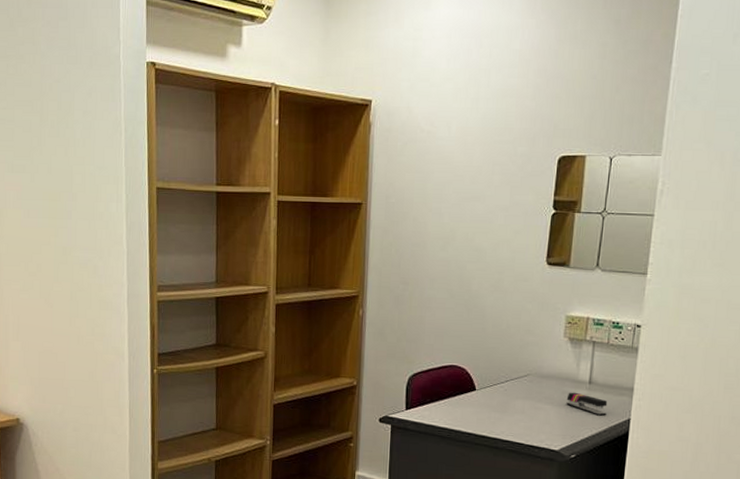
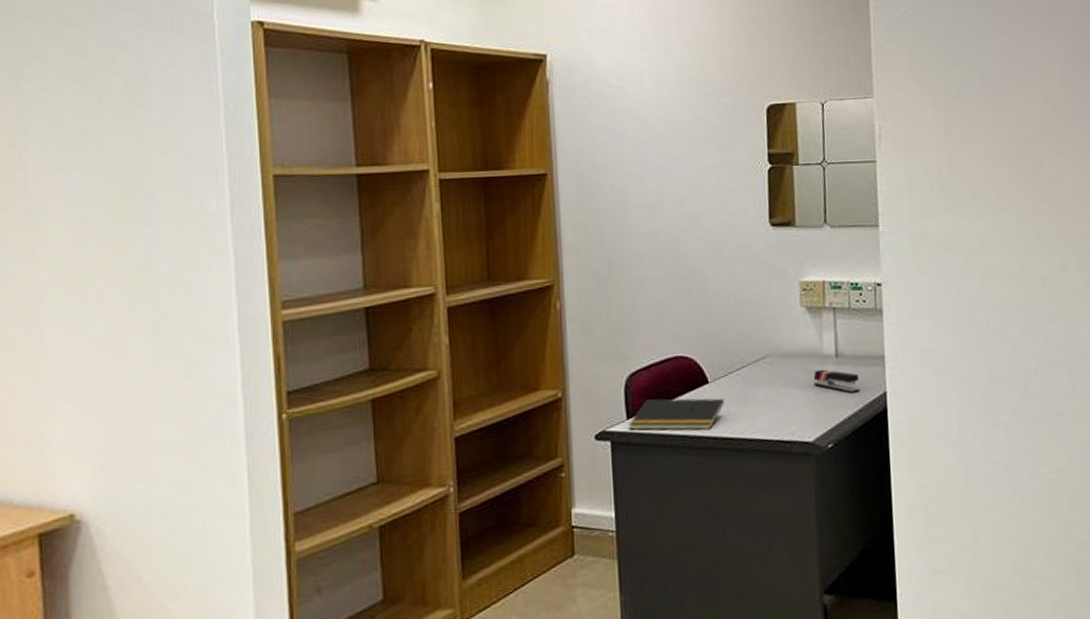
notepad: none [406,397,487,428] -> present [628,398,724,431]

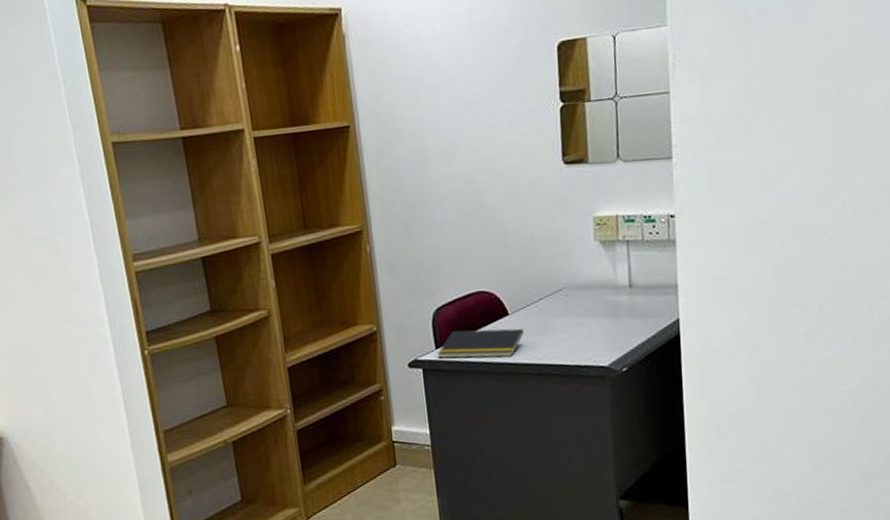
stapler: present [813,369,860,394] -> none [608,299,654,321]

